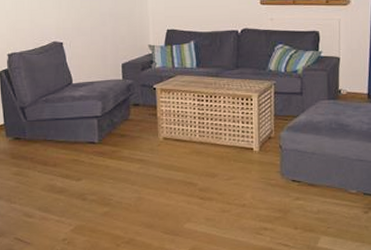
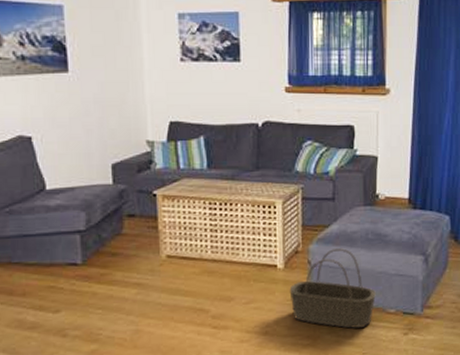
basket: none [263,136,339,205] -> present [289,248,376,329]

